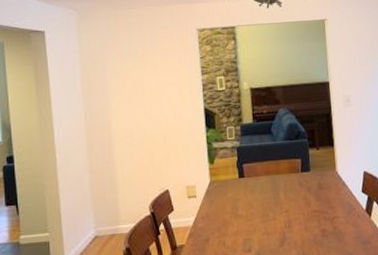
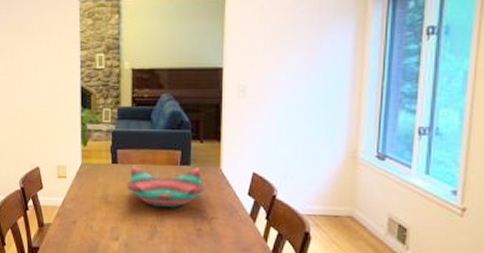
decorative bowl: none [254,172,326,215] -> present [127,166,206,208]

